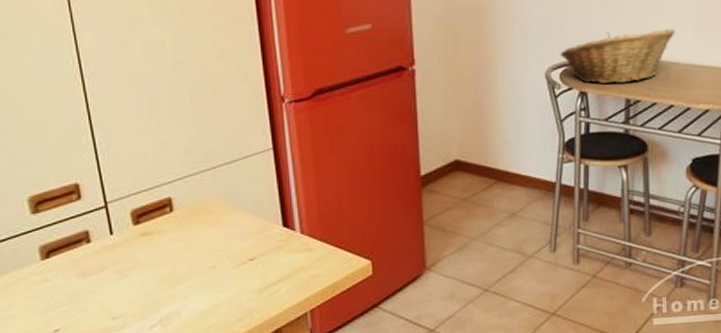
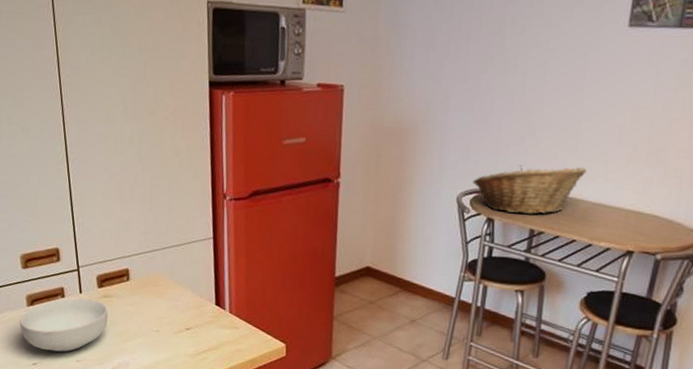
cereal bowl: none [32,240,150,312] -> present [20,298,109,352]

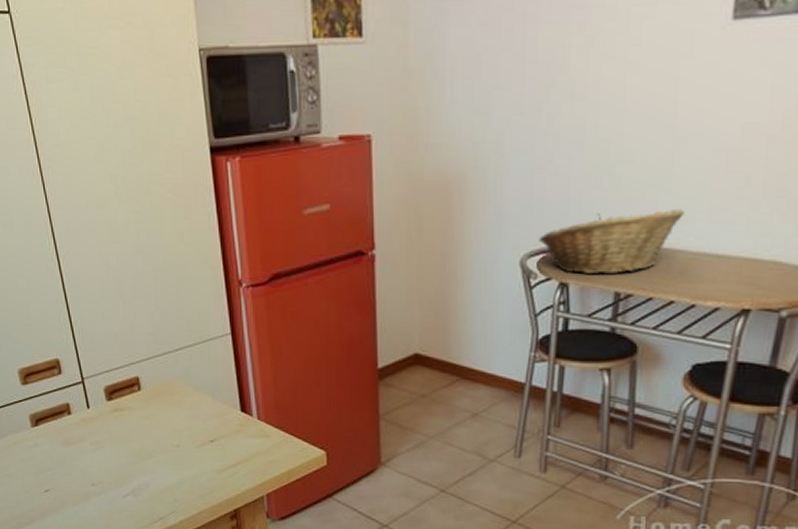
cereal bowl: present [20,298,109,352] -> none [25,414,122,476]

